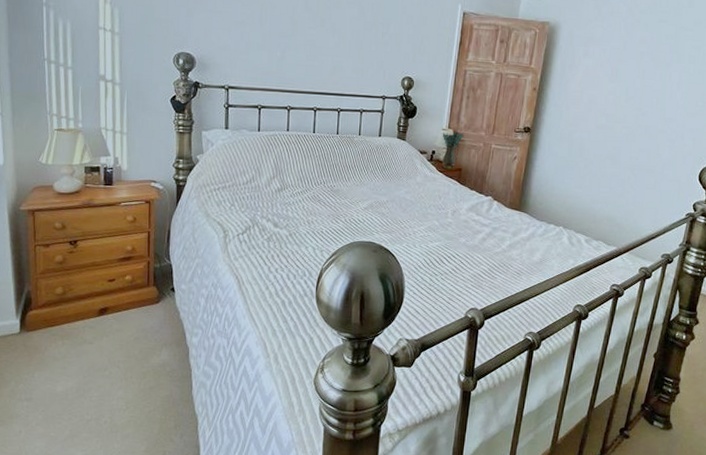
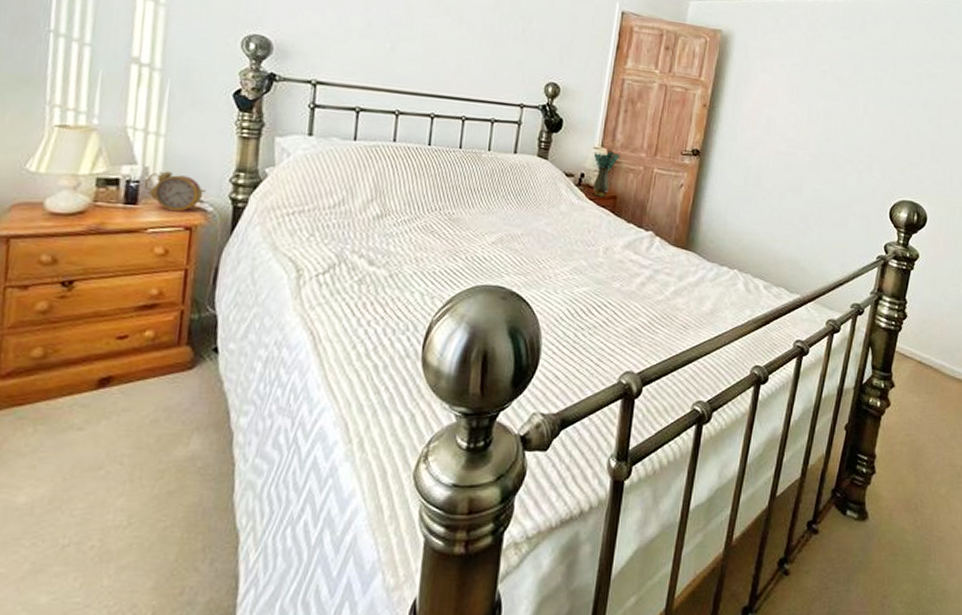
alarm clock: none [116,160,157,190] -> present [144,170,206,212]

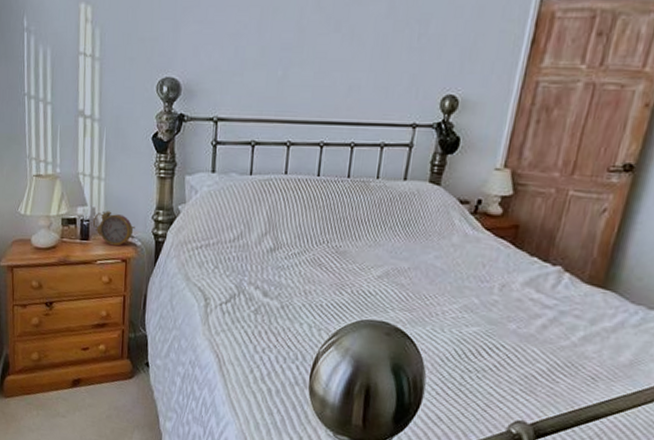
vase: present [592,149,620,198] -> none [490,170,527,227]

